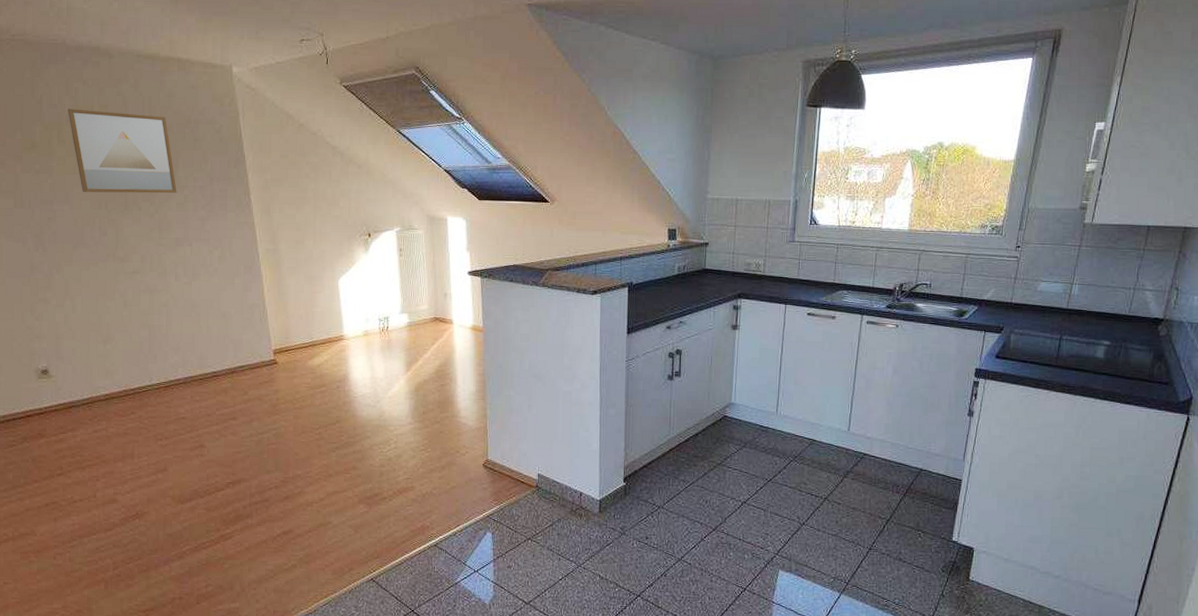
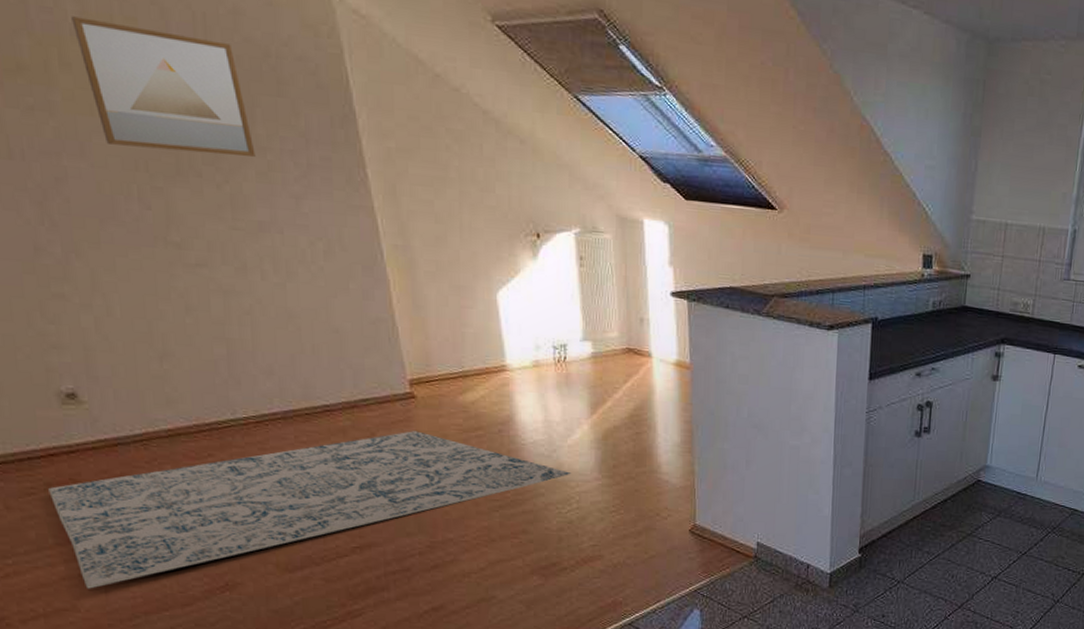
rug: none [24,389,391,518] -> present [48,431,572,589]

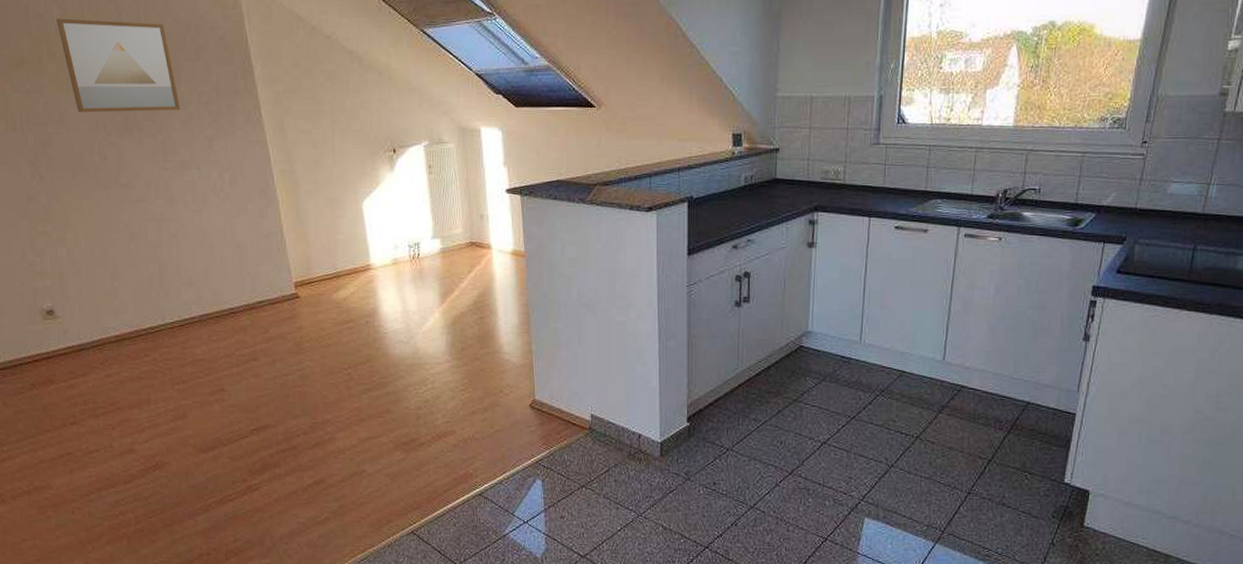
rug: present [48,431,572,589] -> none [33,326,427,470]

